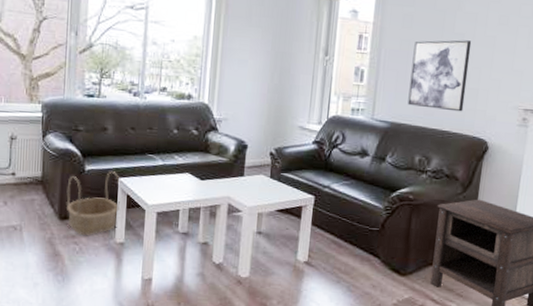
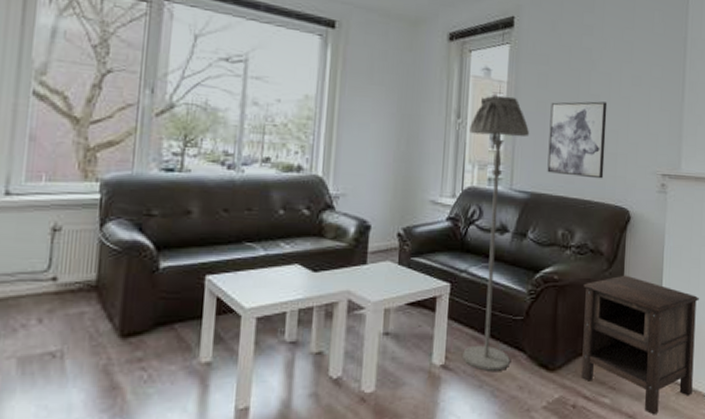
basket: present [66,170,120,235] -> none [130,266,208,356]
floor lamp: none [323,35,393,271] -> present [463,95,530,371]

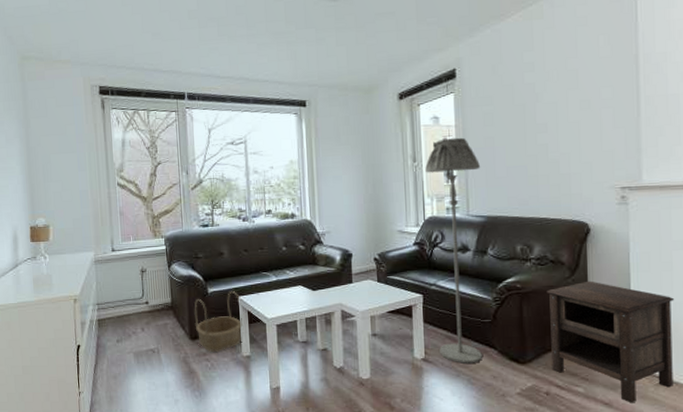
basket: none [130,266,208,356] -> present [194,290,243,352]
wall art: present [547,101,608,179] -> none [498,129,558,198]

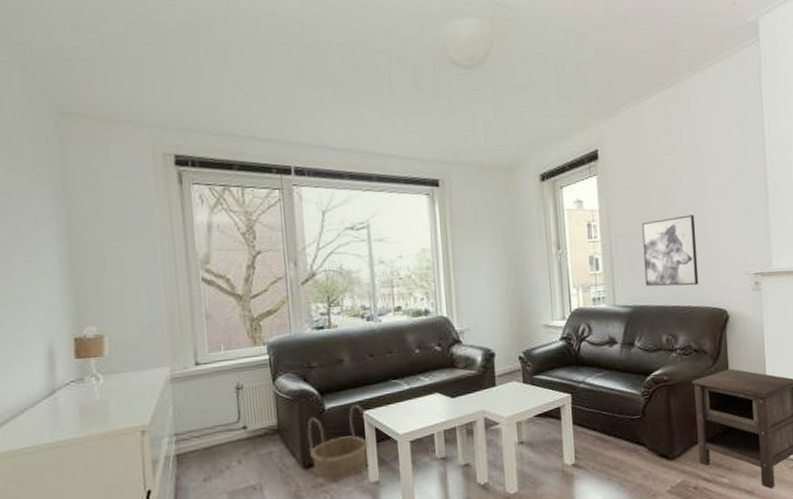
floor lamp: present [425,137,482,364] -> none [570,223,633,466]
wall art: none [498,129,558,198] -> present [642,215,699,287]

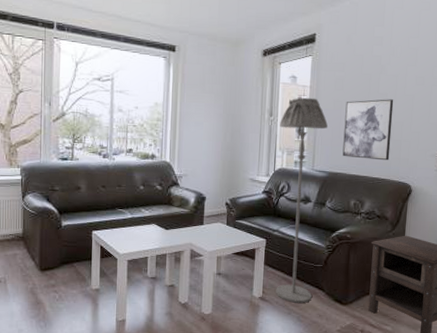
basket: present [307,404,369,481] -> none [45,224,94,284]
floor lamp: none [570,223,633,466] -> present [275,97,329,303]

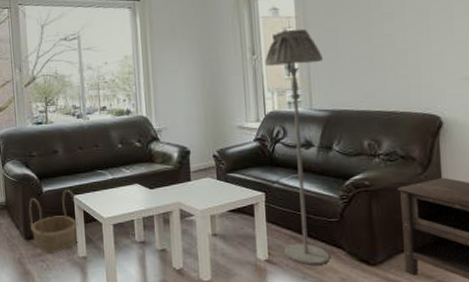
basket: none [45,224,94,284] -> present [28,189,78,252]
wall art: present [342,99,394,161] -> none [342,18,407,91]

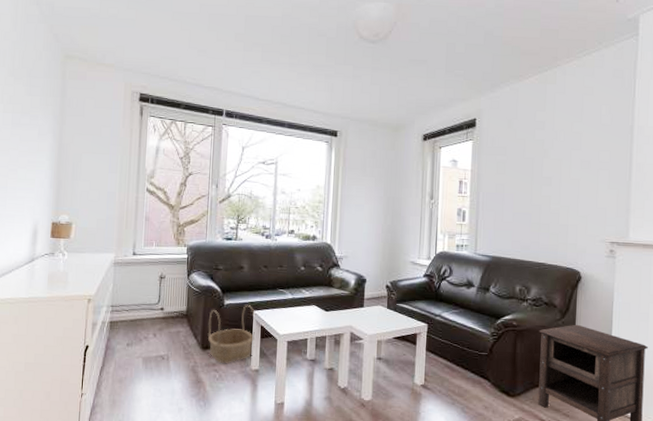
floor lamp: present [265,28,330,265] -> none [438,181,491,393]

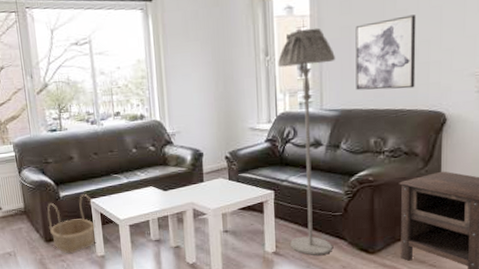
floor lamp: none [438,181,491,393] -> present [278,27,336,255]
wall art: none [506,183,559,246] -> present [355,14,416,90]

